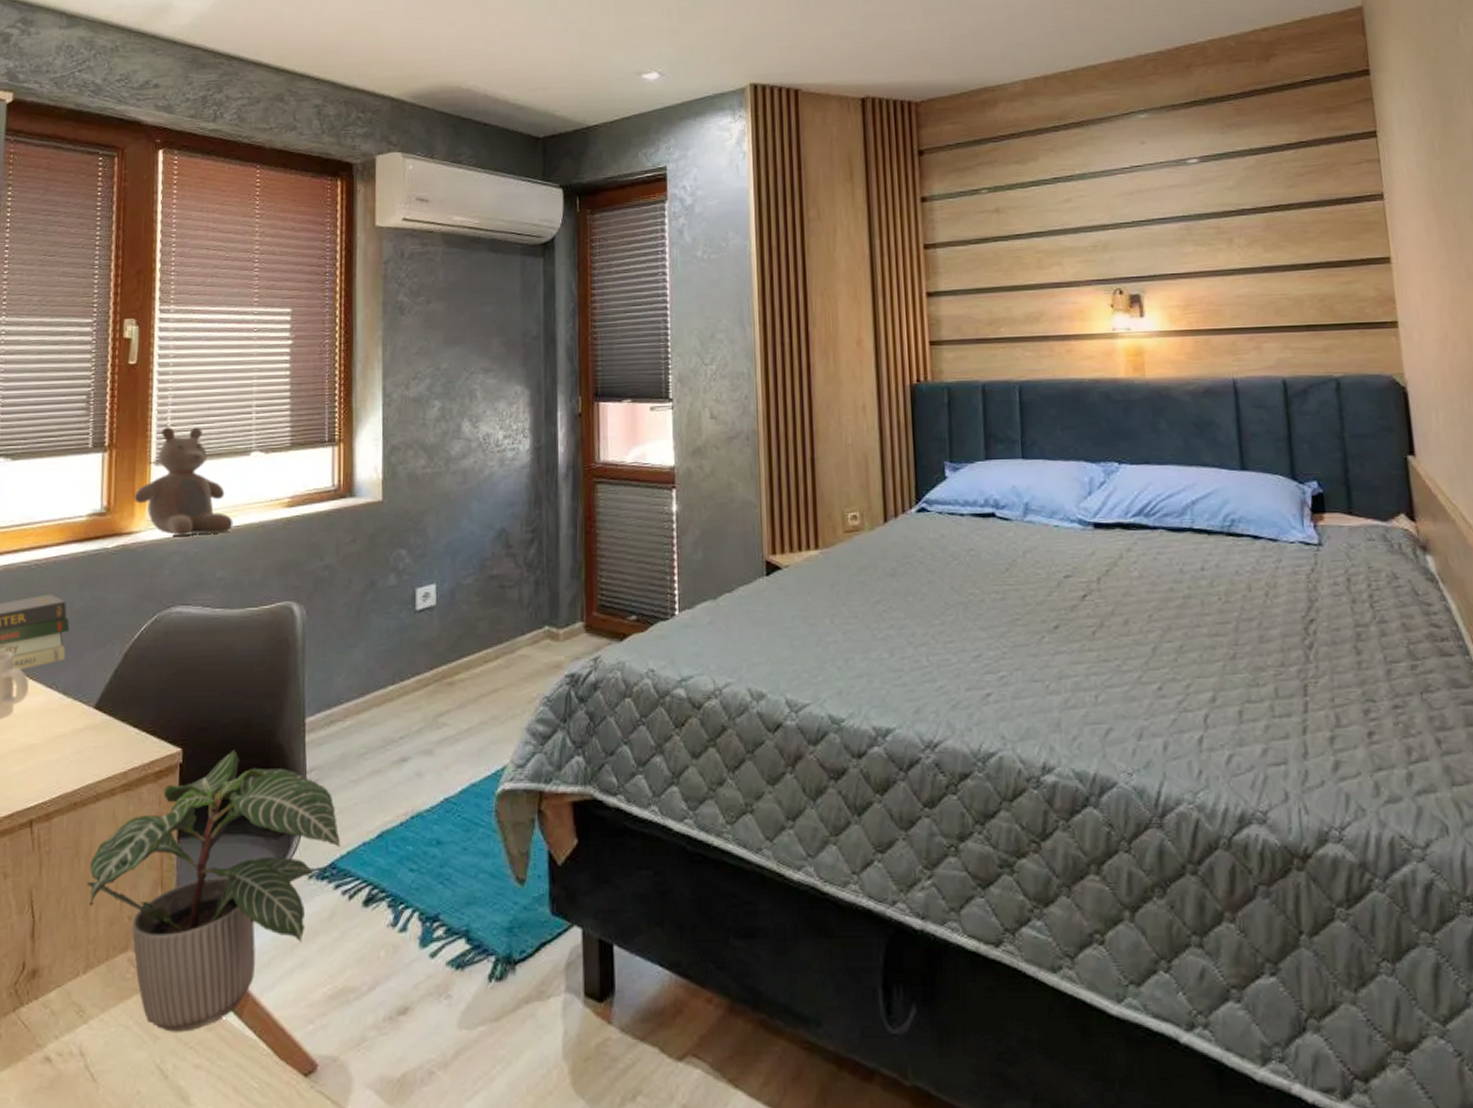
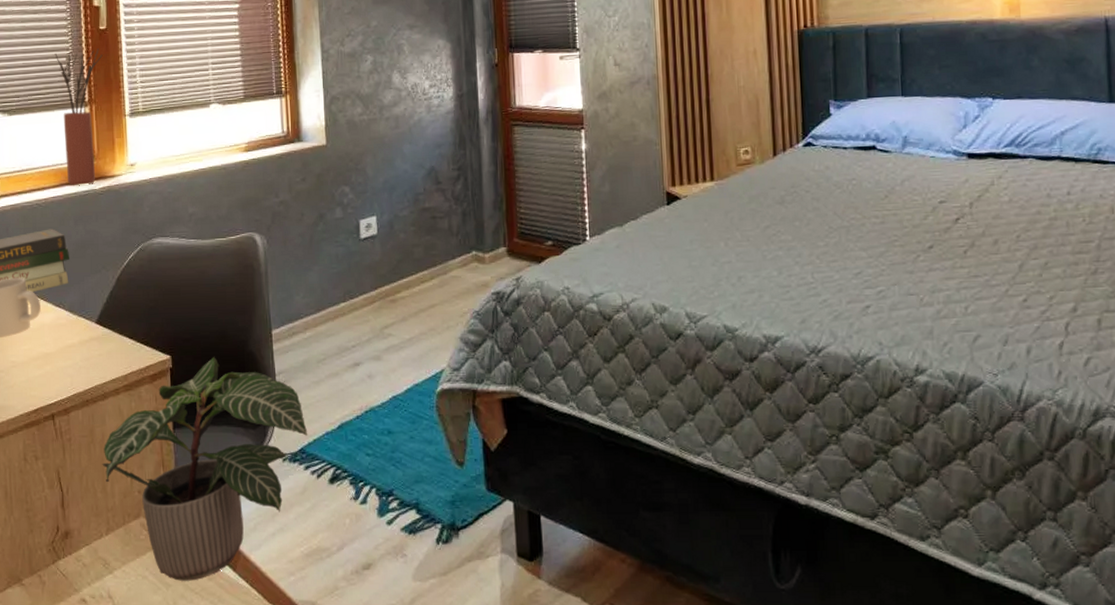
vase: none [73,386,130,543] -> present [55,48,103,185]
bear: present [134,427,233,537] -> none [114,83,200,179]

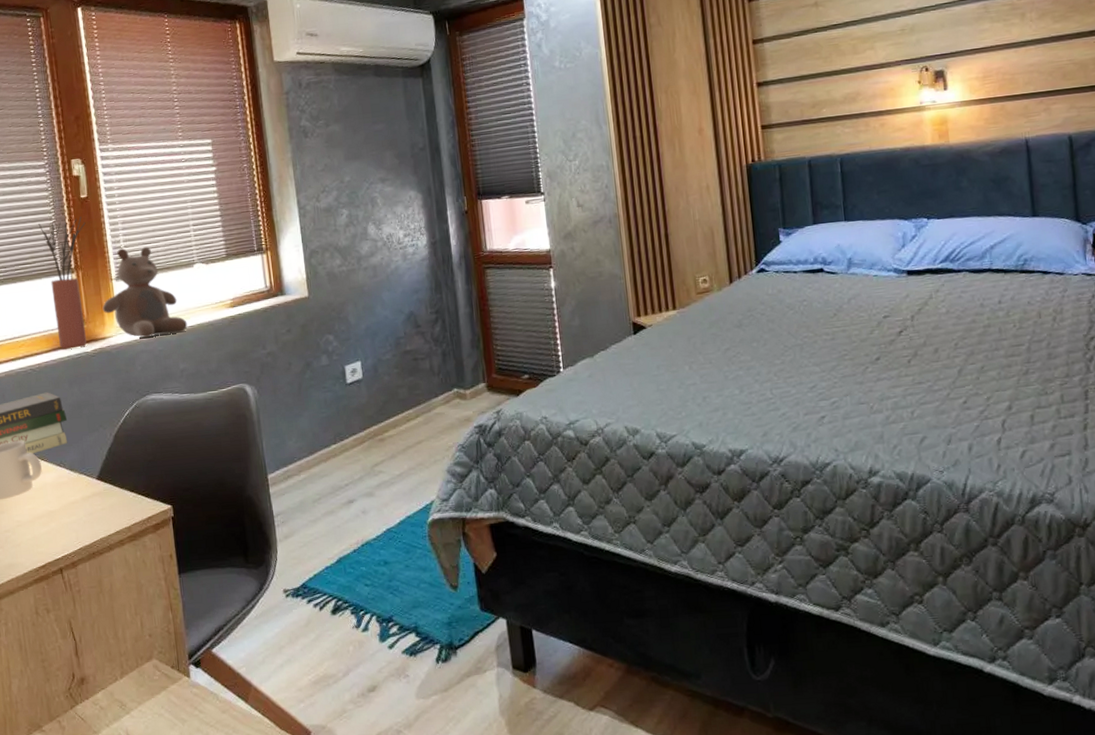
potted plant: present [102,356,308,581] -> none [112,503,309,716]
bear: none [114,83,200,179] -> present [102,247,188,338]

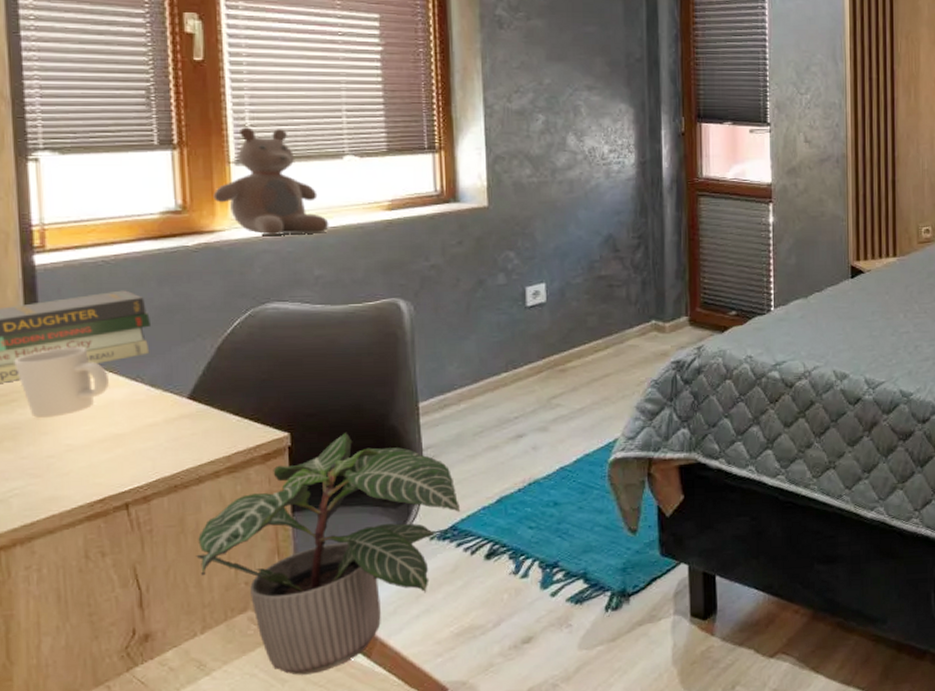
vase: present [38,217,87,350] -> none [129,83,198,240]
potted plant: none [112,503,309,716] -> present [196,432,461,675]

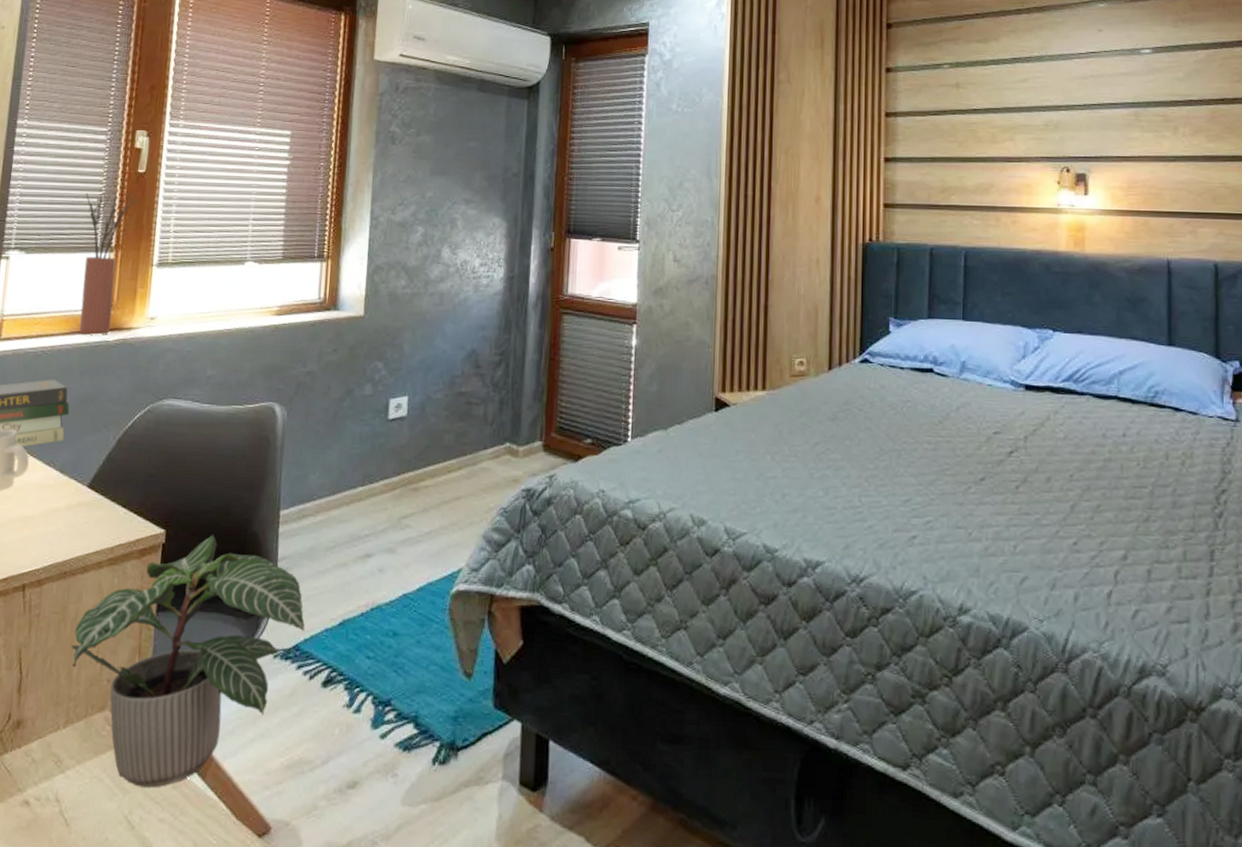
vase: none [129,83,198,240] -> present [79,192,137,335]
bear: present [213,127,329,236] -> none [135,233,225,336]

